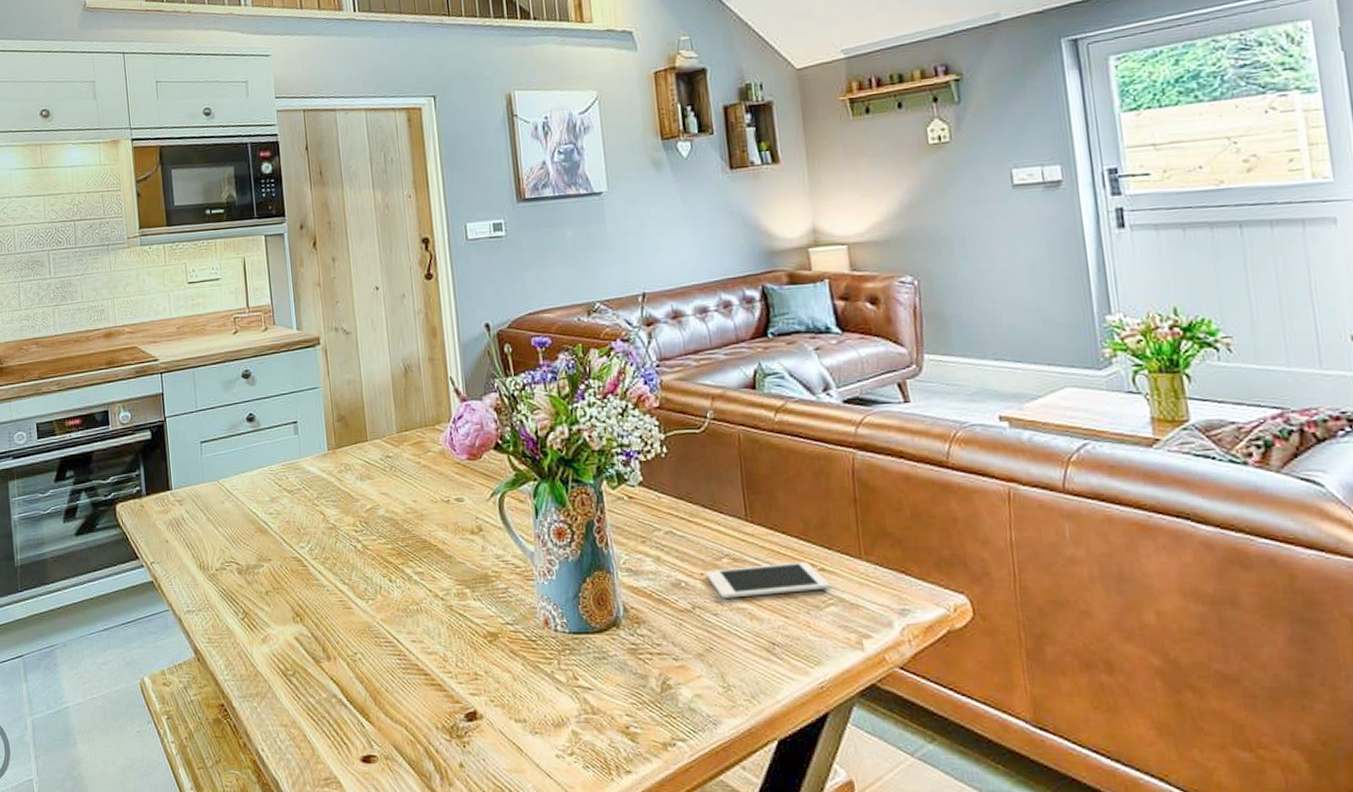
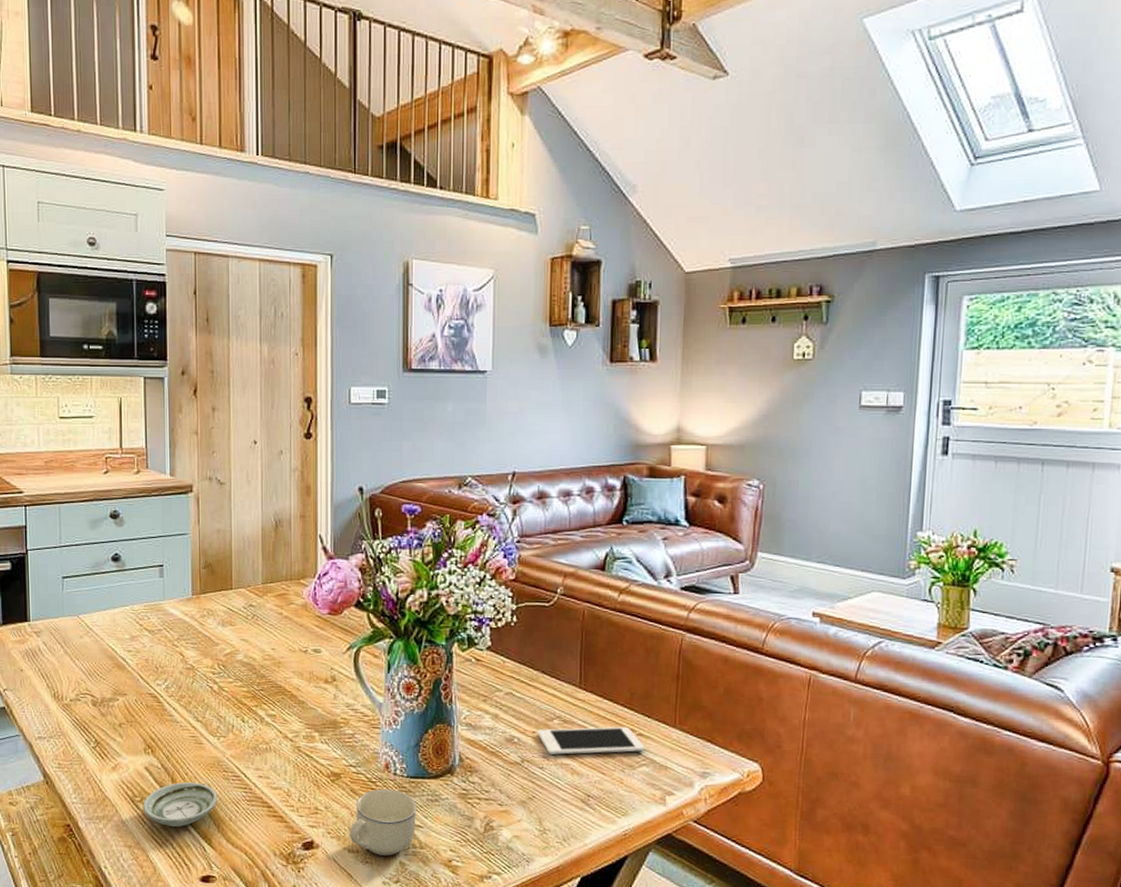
saucer: none [295,651,372,701] -> present [142,781,218,827]
cup: none [513,648,585,724] -> present [349,789,417,856]

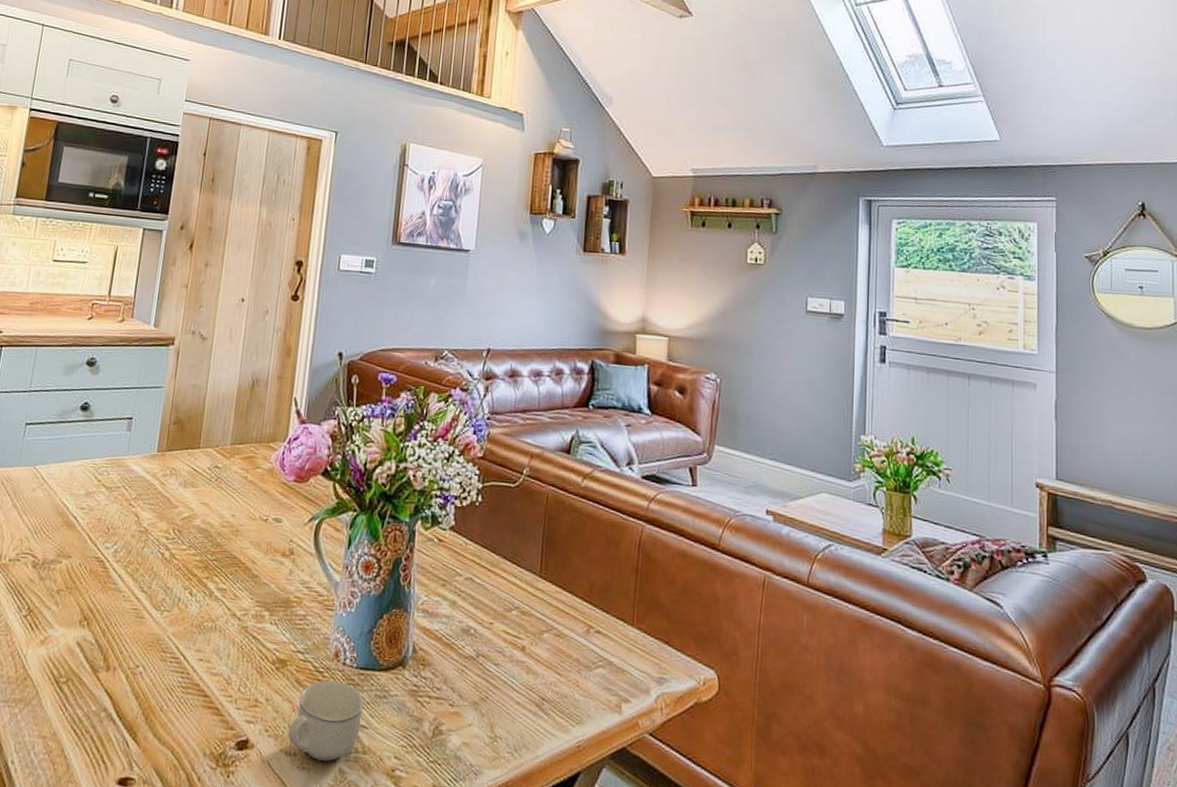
saucer: present [142,781,218,827] -> none [66,661,152,716]
cell phone: present [538,726,645,755] -> none [495,620,603,652]

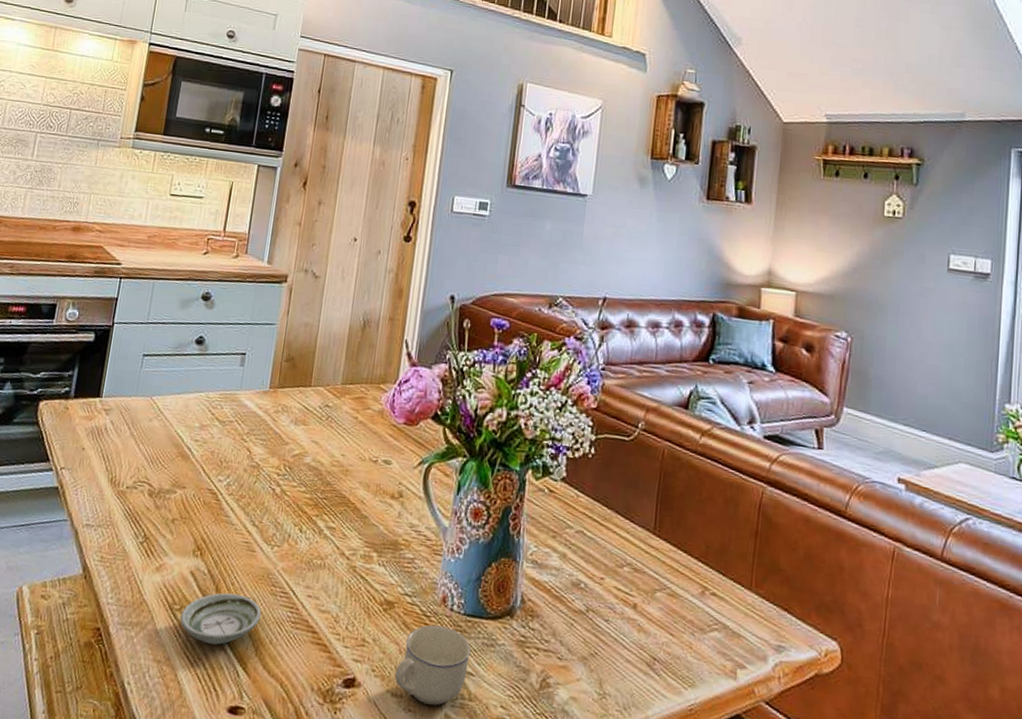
saucer: none [66,661,152,716] -> present [180,593,262,645]

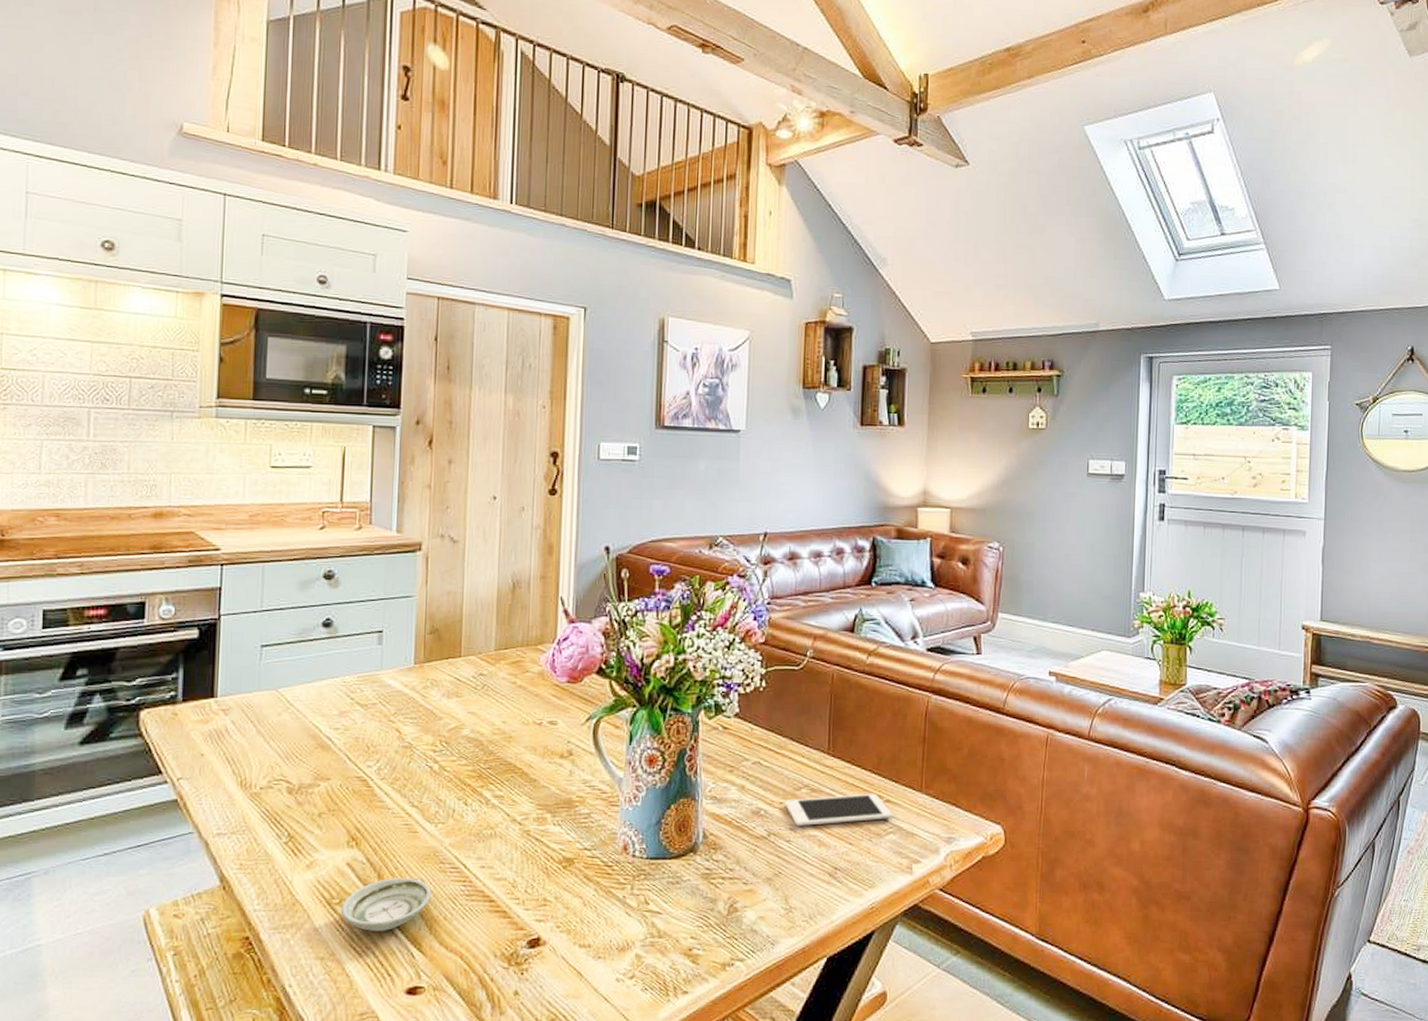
cup: present [394,624,471,706] -> none [580,873,657,949]
cell phone: none [606,575,718,615] -> present [785,793,893,826]

